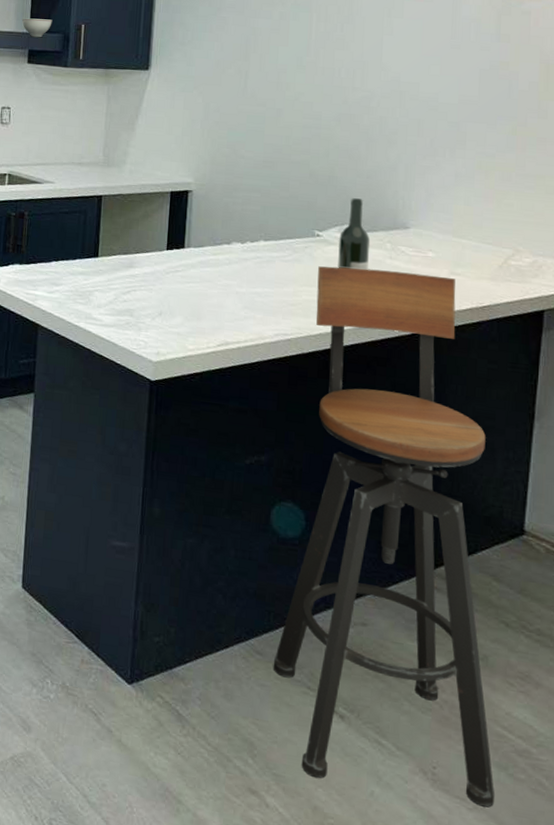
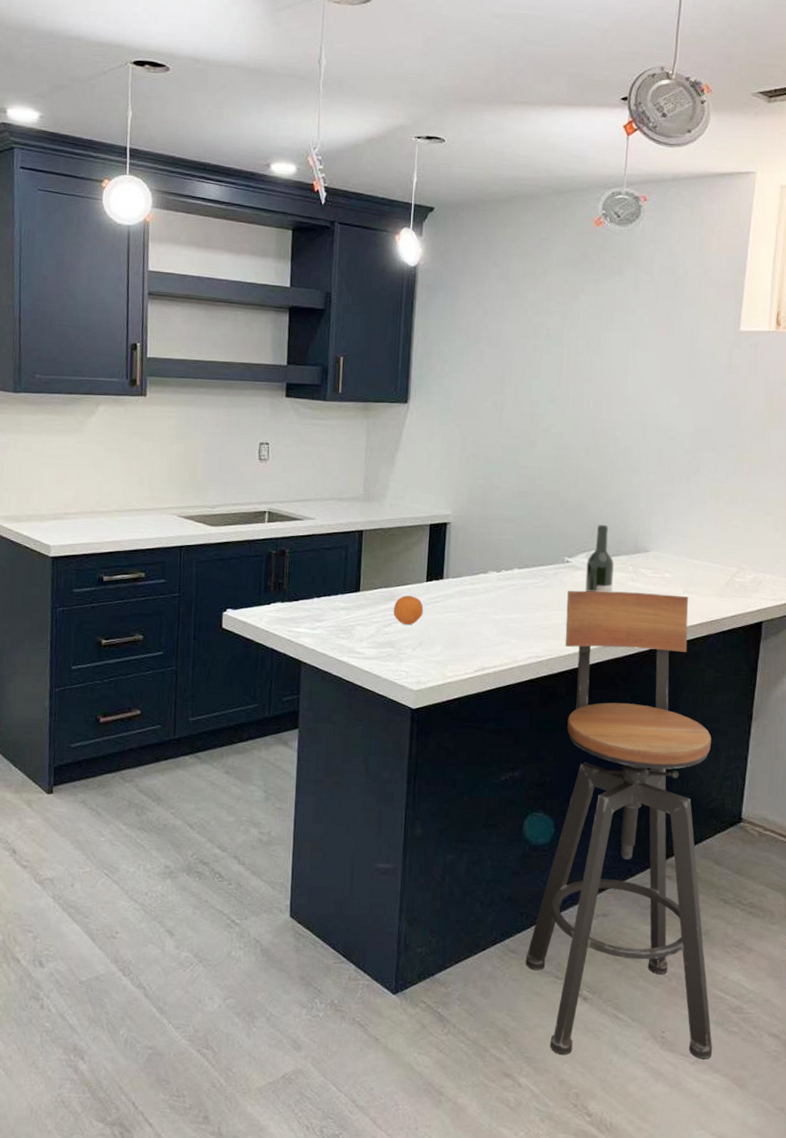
bowl: present [21,18,53,38] -> none [278,350,311,371]
fruit: none [132,263,164,294] -> present [394,595,424,625]

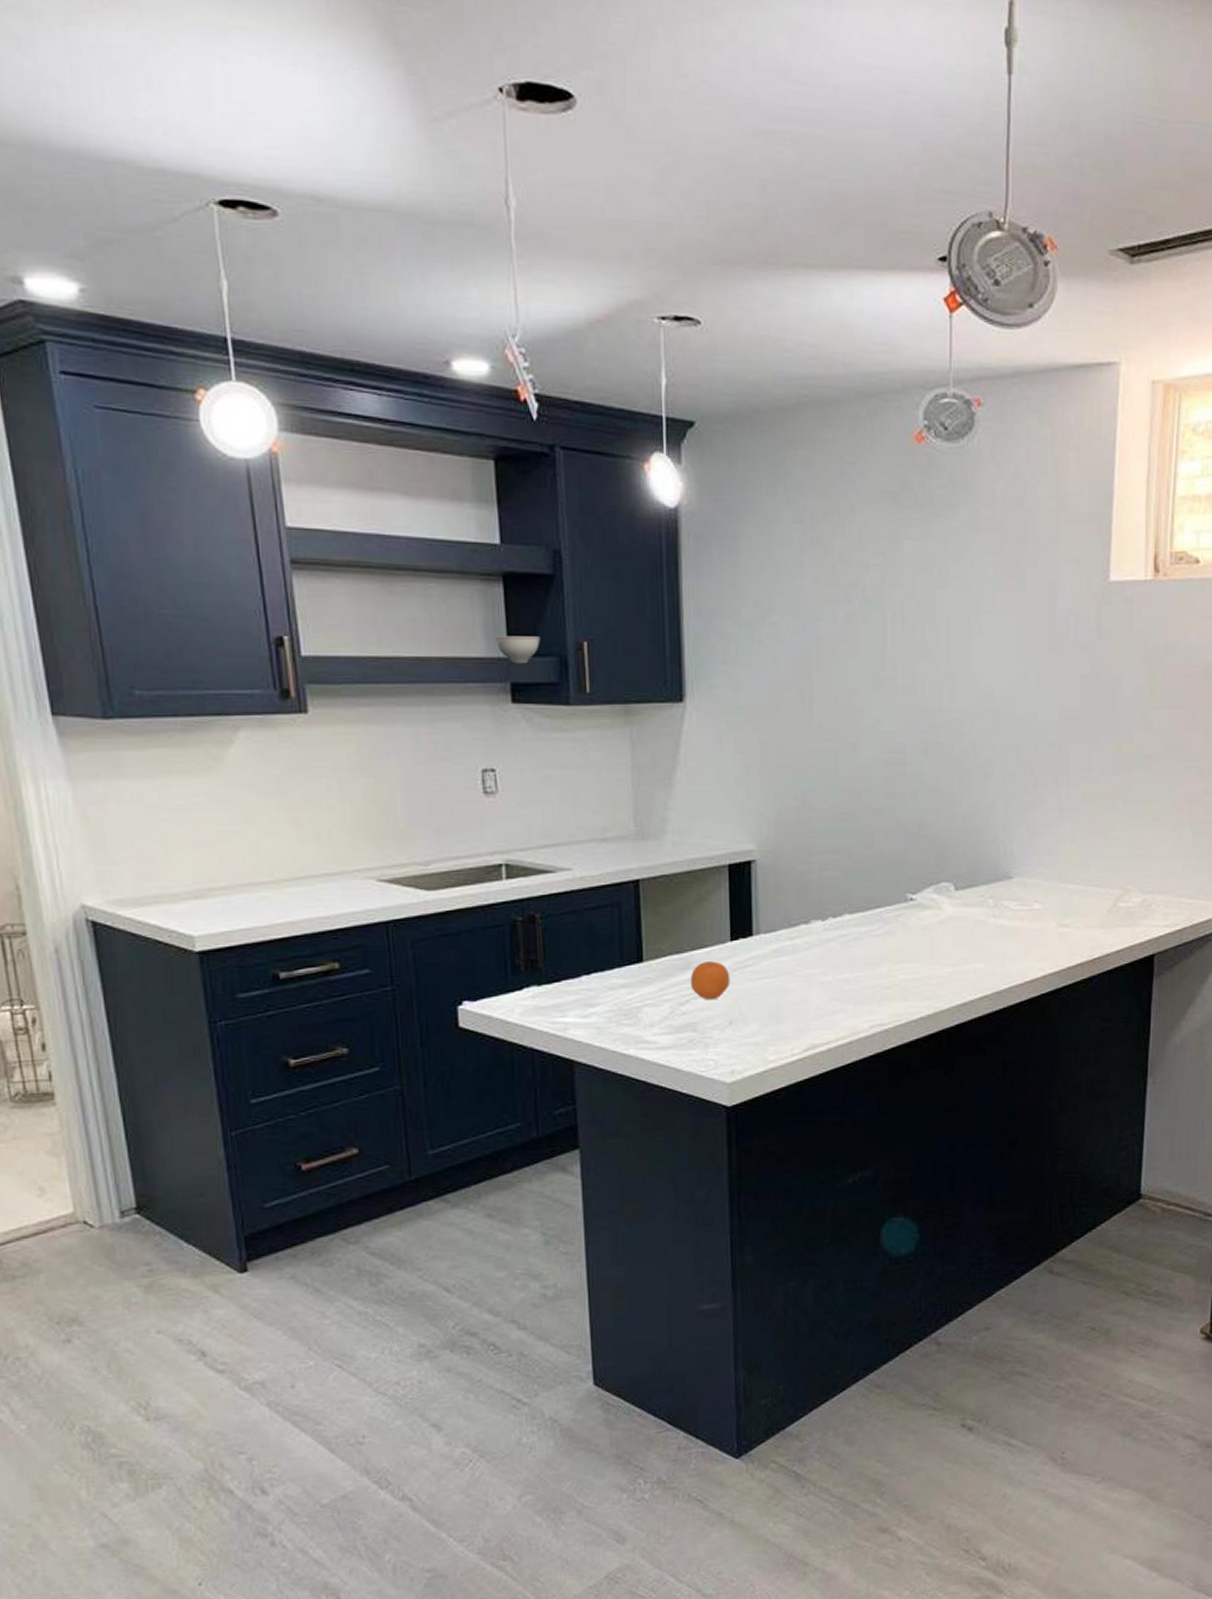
bowl: none [278,350,311,371] -> present [494,636,541,664]
bar stool: present [525,590,713,1059] -> none [895,930,1121,1497]
wine bottle: present [584,525,615,592] -> none [934,848,971,936]

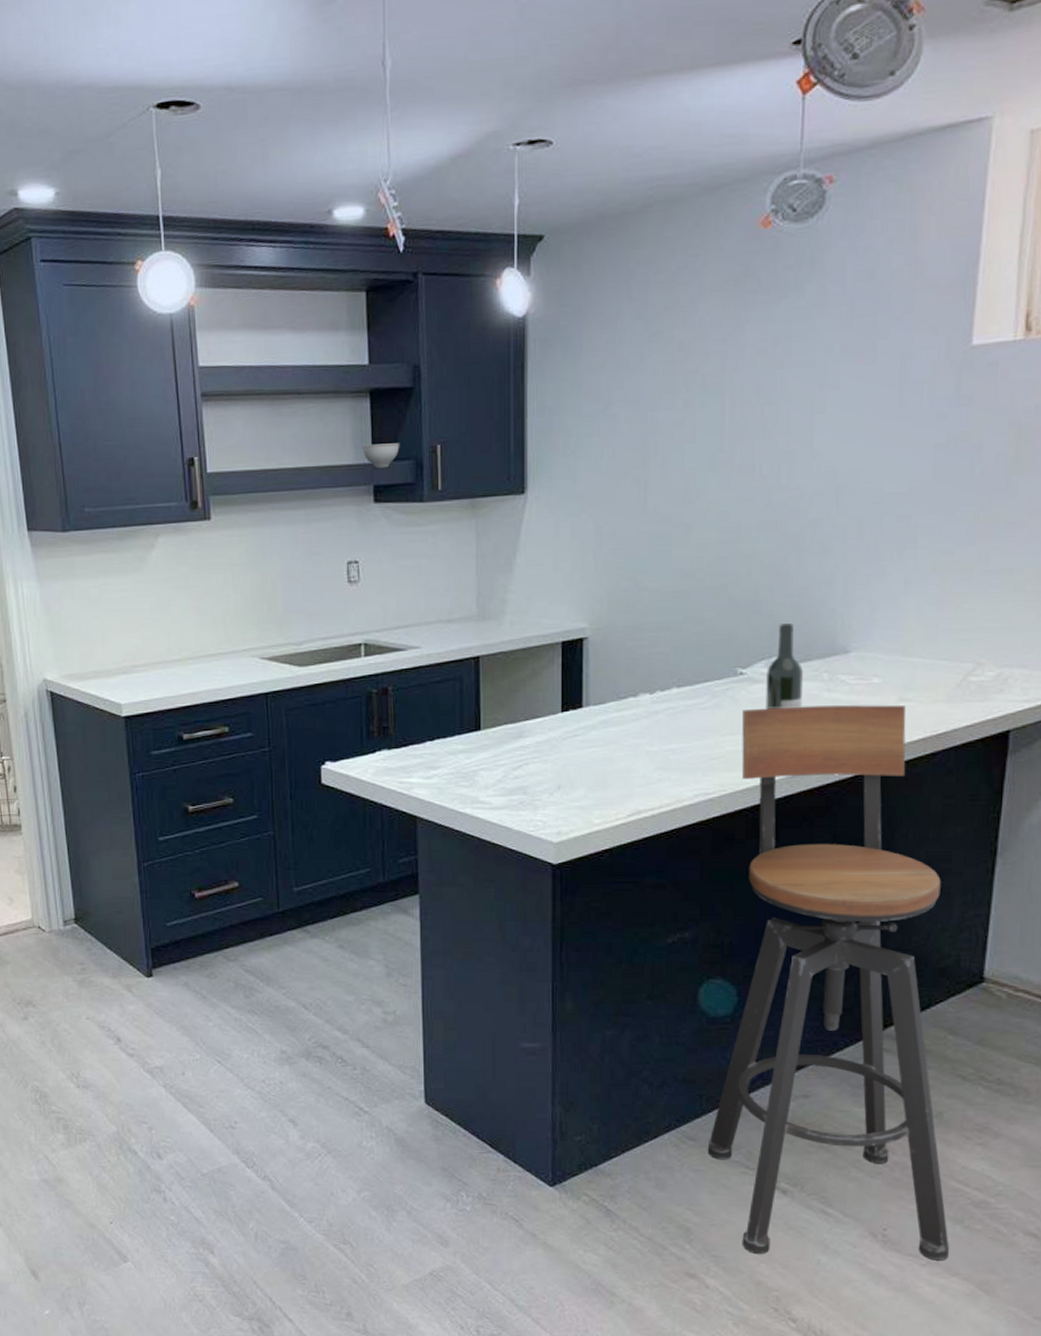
fruit: present [691,961,731,1000] -> none [524,731,560,766]
bar stool: none [895,930,1121,1497] -> present [707,705,950,1261]
wine bottle: none [934,848,971,936] -> present [764,623,804,710]

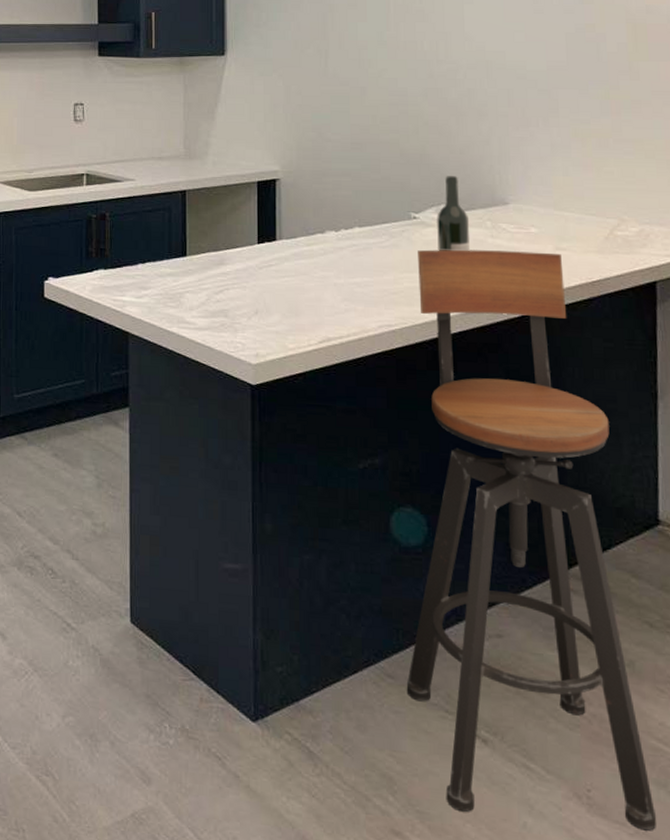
bowl: present [361,443,400,469] -> none [89,9,121,29]

